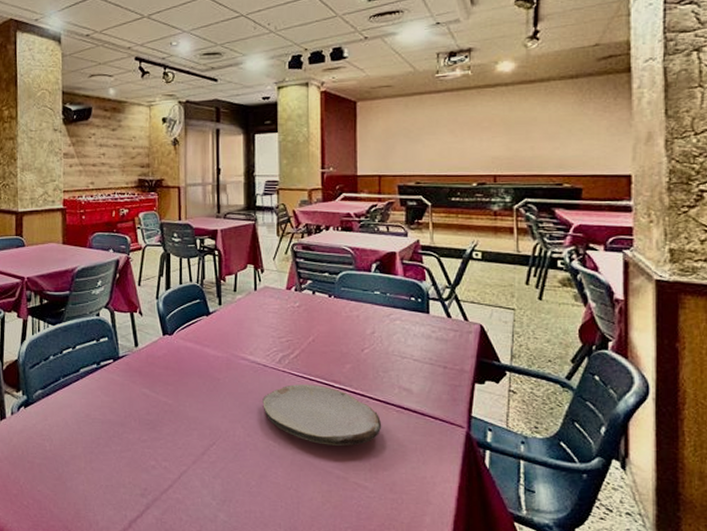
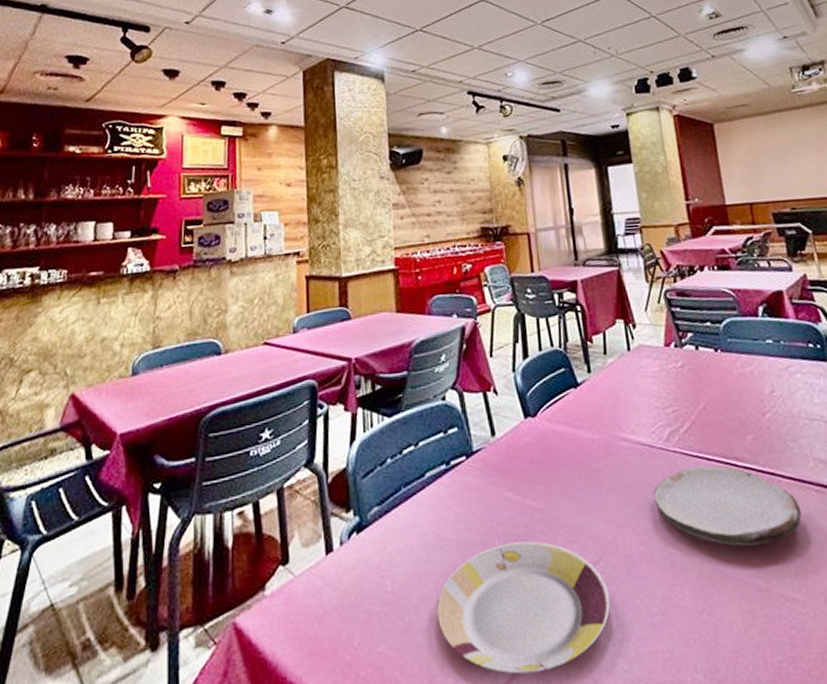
plate: none [84,425,219,516] -> present [437,541,610,675]

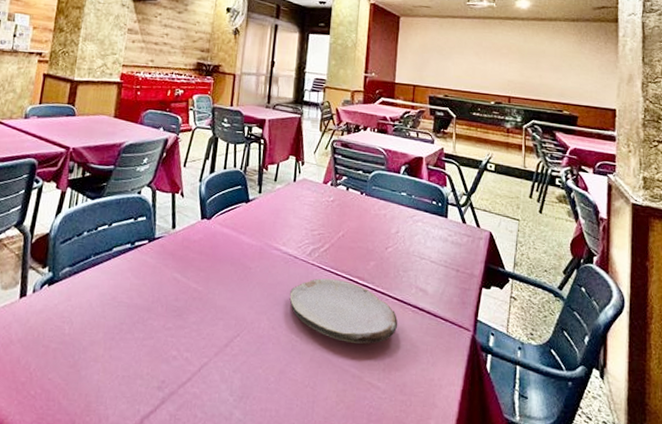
plate: present [437,541,610,675] -> none [101,312,240,412]

